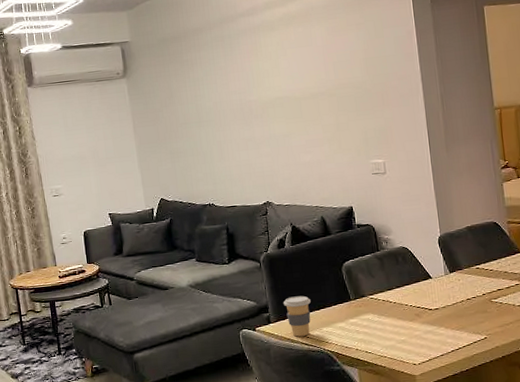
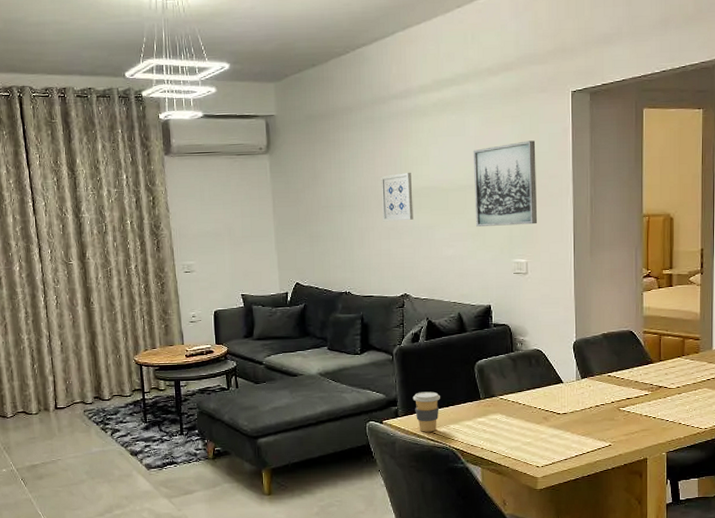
wall art: none [234,84,270,134] -> present [381,172,414,222]
wall art: none [322,45,391,131] -> present [474,140,538,227]

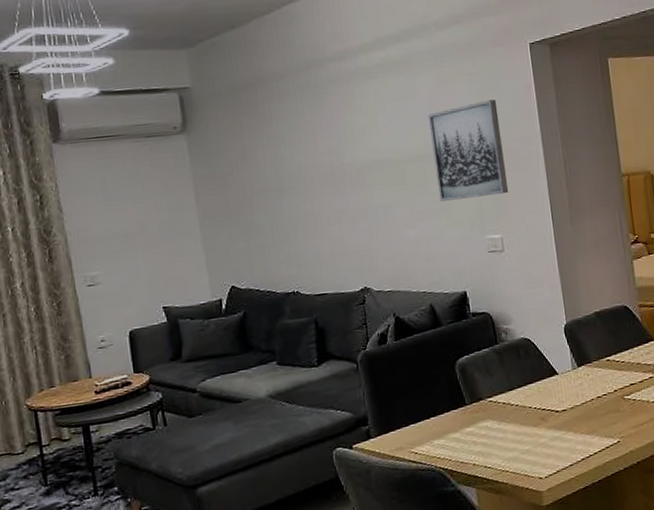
wall art: present [381,172,414,222] -> none [323,144,367,204]
coffee cup: present [412,391,440,432] -> none [385,402,419,453]

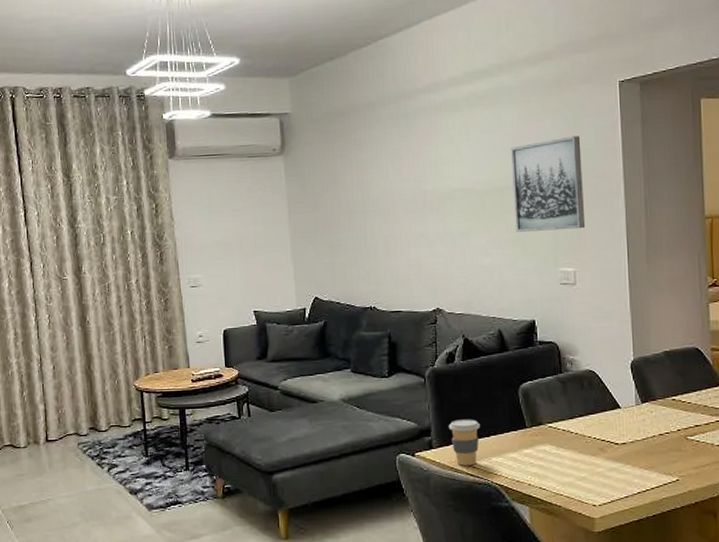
coffee cup: none [385,402,419,453] -> present [448,419,480,466]

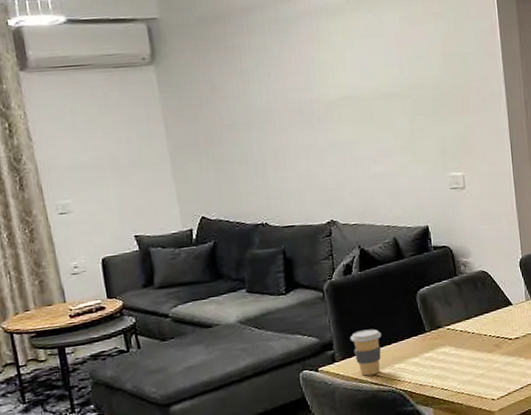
wall art: present [511,136,586,232] -> none [395,40,472,139]

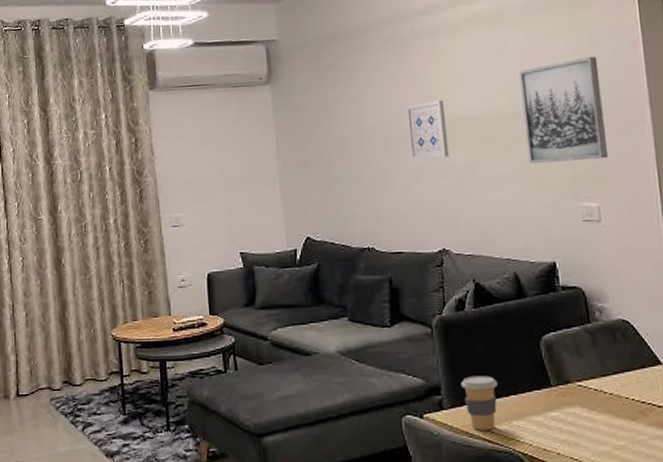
wall art: none [292,80,334,139] -> present [406,99,449,161]
wall art: none [395,40,472,139] -> present [519,56,609,163]

